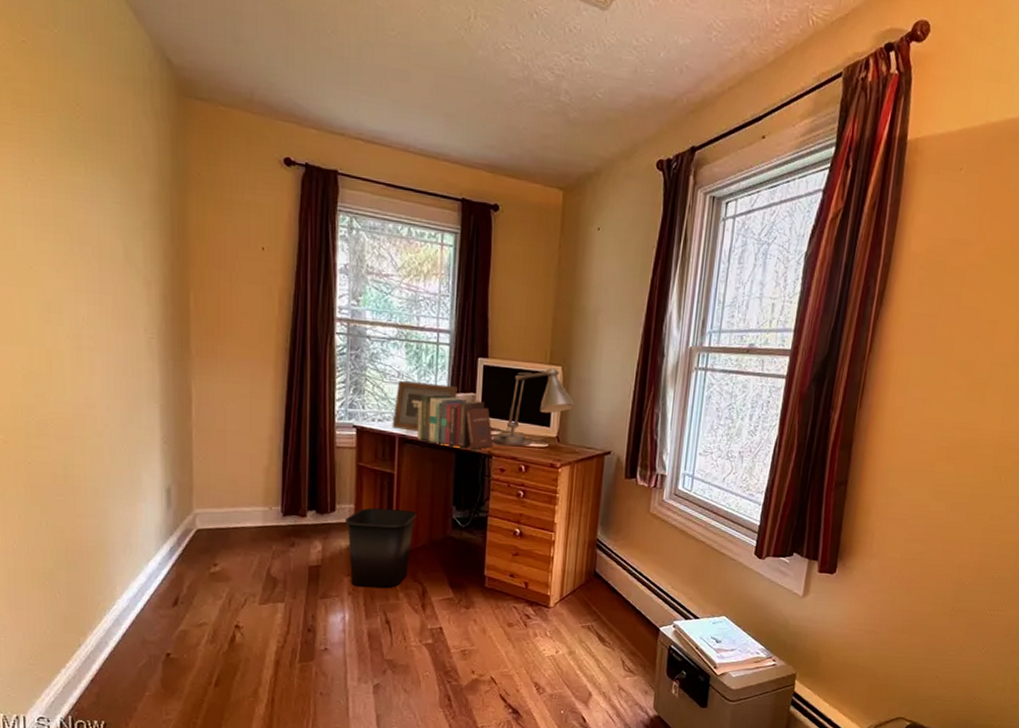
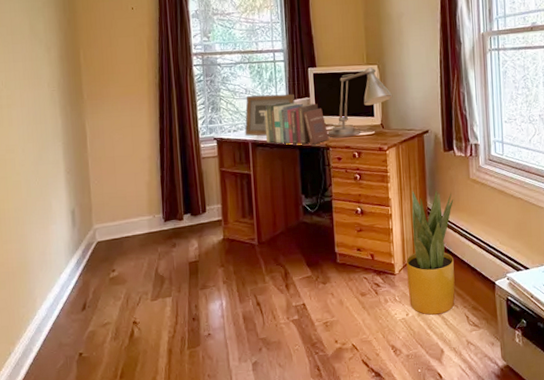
waste bin: present [344,508,417,589] -> none [214,203,273,276]
planter: none [561,518,628,656] -> present [406,190,455,315]

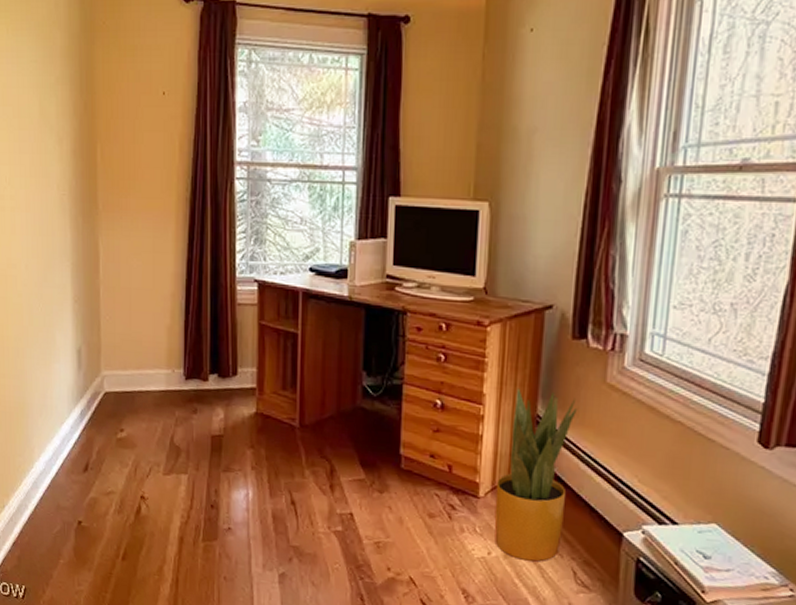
picture frame: present [245,93,295,136] -> none [295,228,366,284]
books: present [264,101,329,145] -> none [322,241,408,305]
desk lamp: present [327,67,393,138] -> none [406,204,506,301]

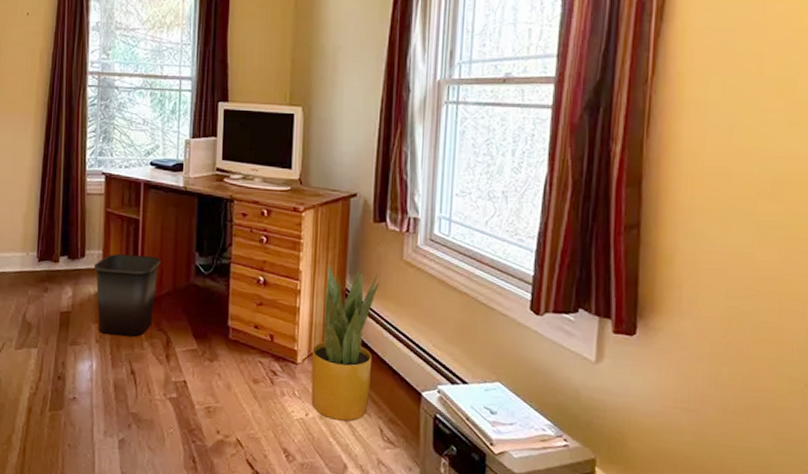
waste bin: none [247,372,324,465] -> present [93,254,161,337]

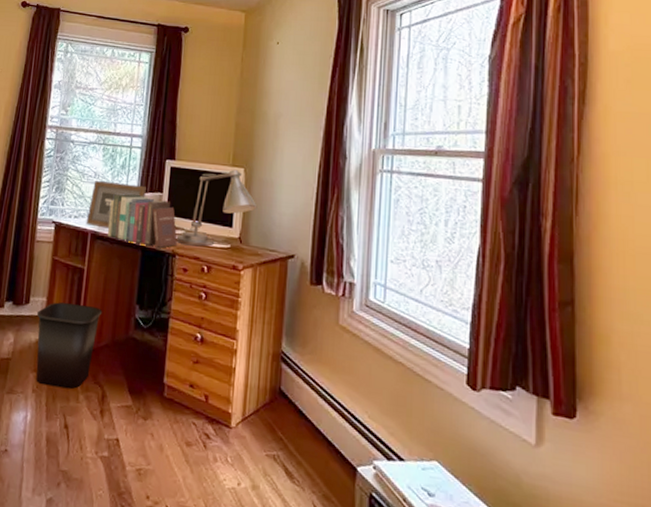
picture frame: none [137,128,199,176] -> present [86,181,146,227]
books: none [161,139,235,194] -> present [108,193,177,248]
desk lamp: none [233,108,317,191] -> present [176,169,258,247]
planter: present [311,265,380,421] -> none [244,326,316,495]

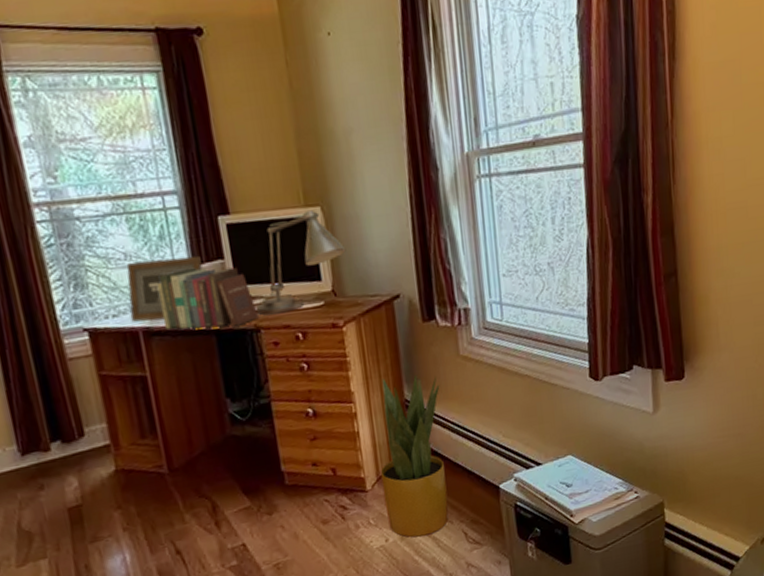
waste bin: present [36,302,103,389] -> none [98,415,190,520]
planter: none [244,326,316,495] -> present [380,375,449,538]

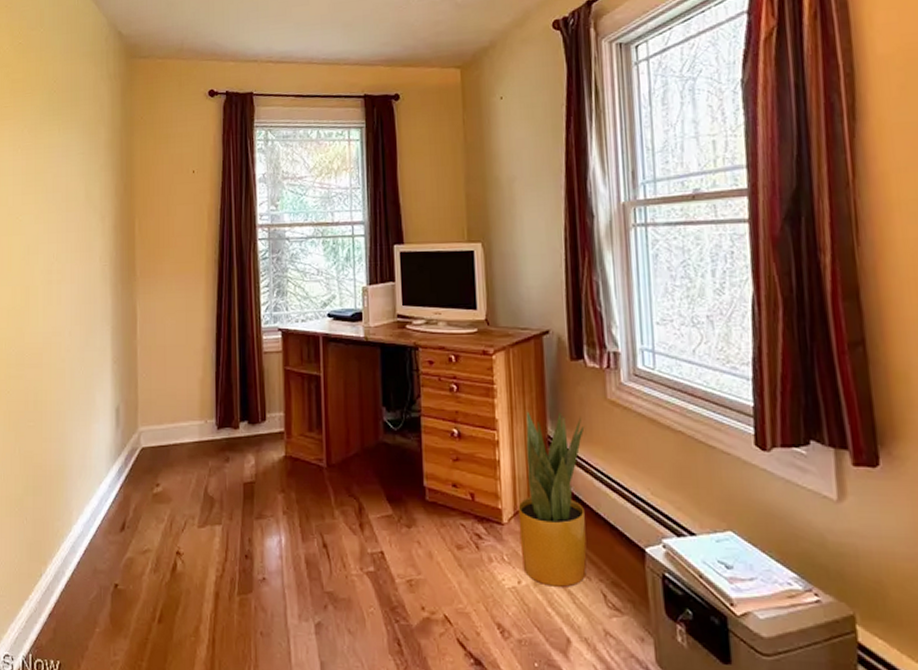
picture frame: present [126,255,203,322] -> none [315,276,376,328]
books: present [156,267,259,330] -> none [338,286,418,342]
desk lamp: present [255,209,346,315] -> none [416,245,502,335]

